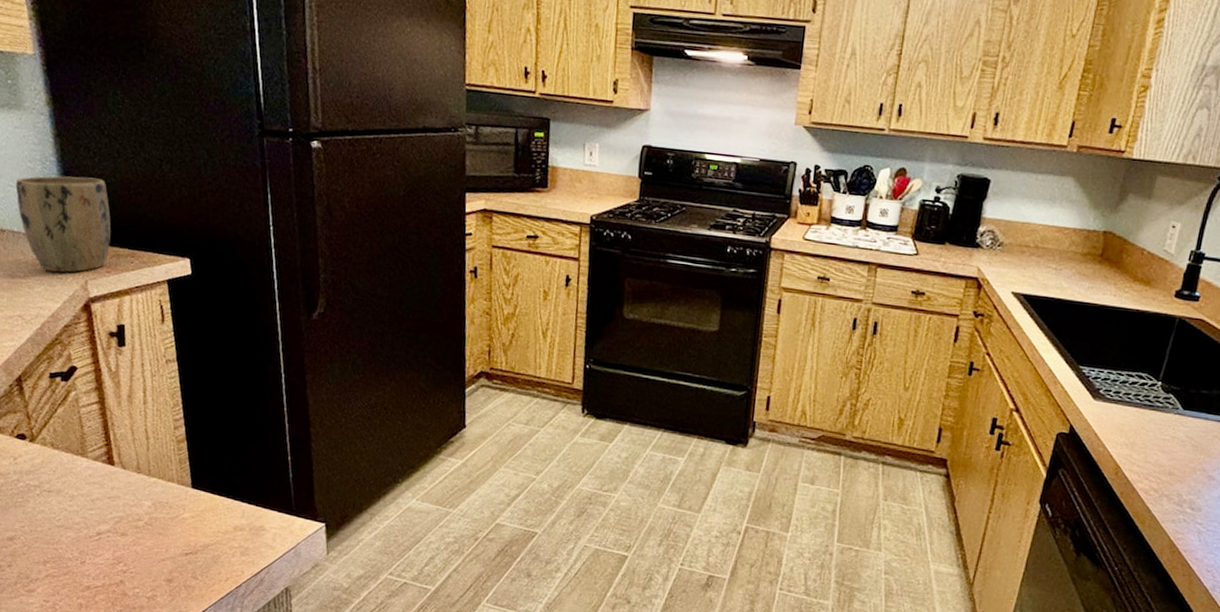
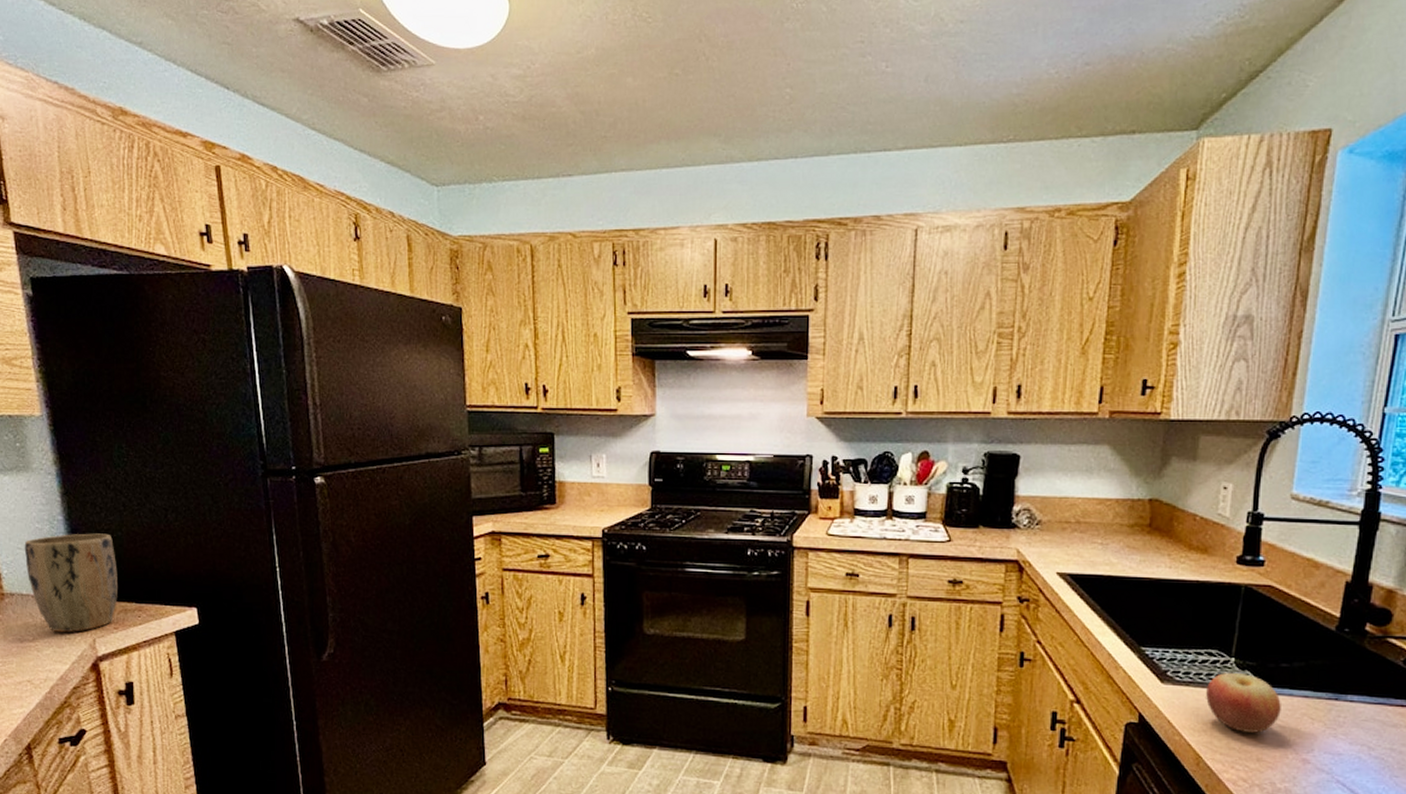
apple: none [1131,394,1197,450] -> present [1206,673,1281,733]

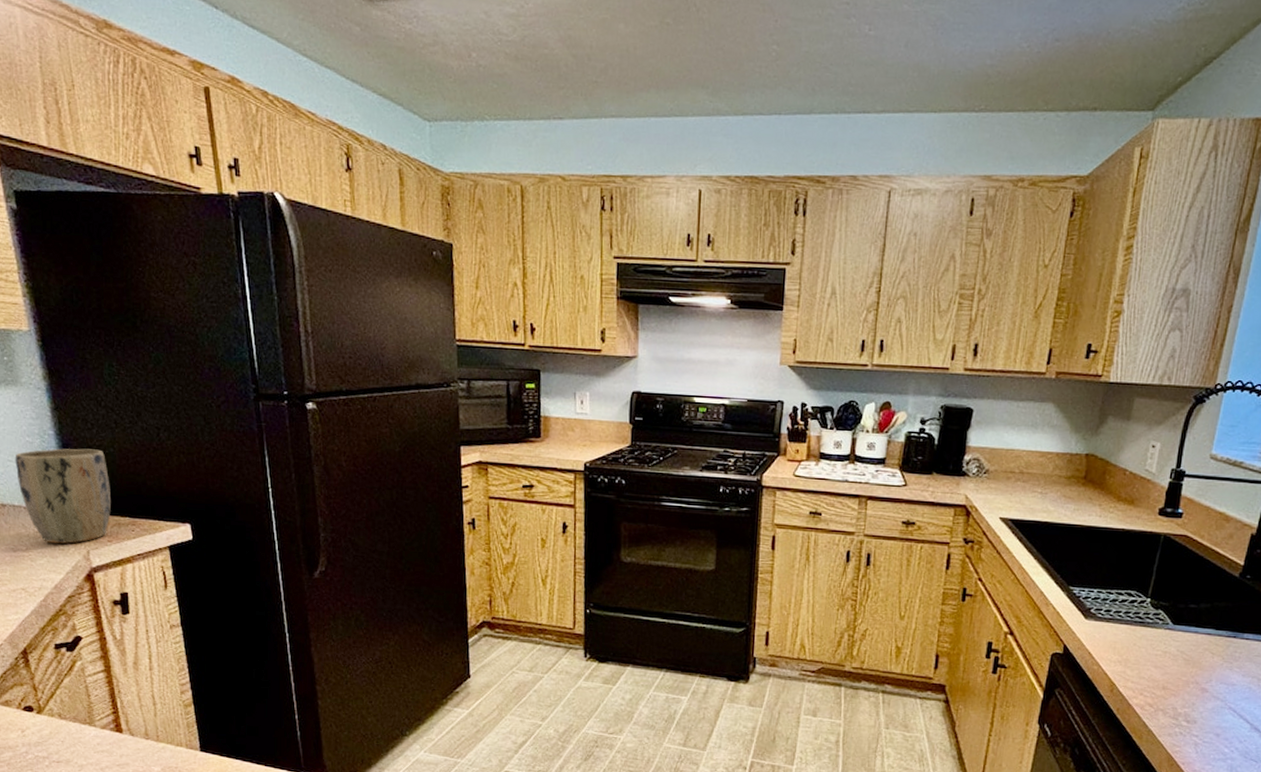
apple: present [1206,673,1281,733] -> none [1123,611,1187,665]

